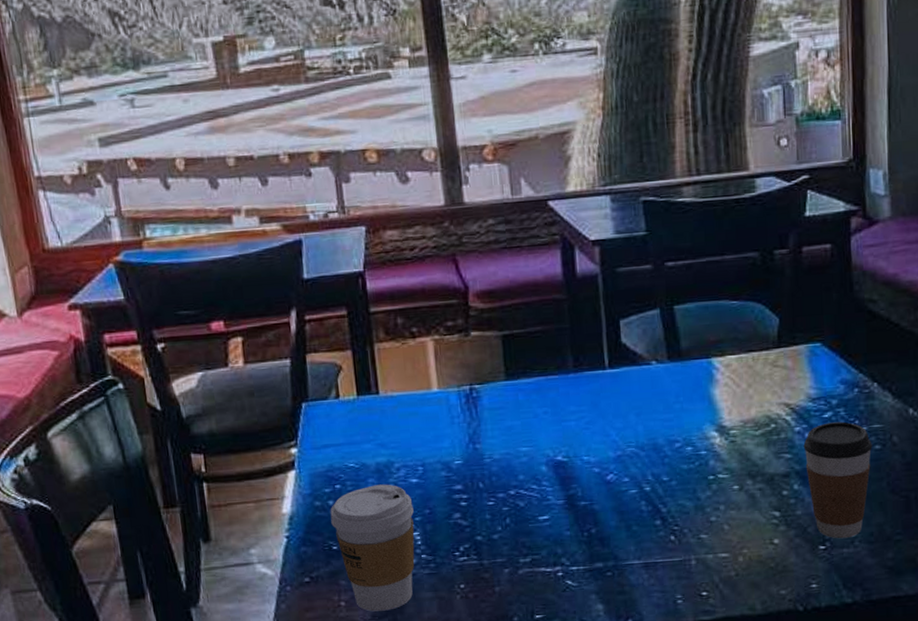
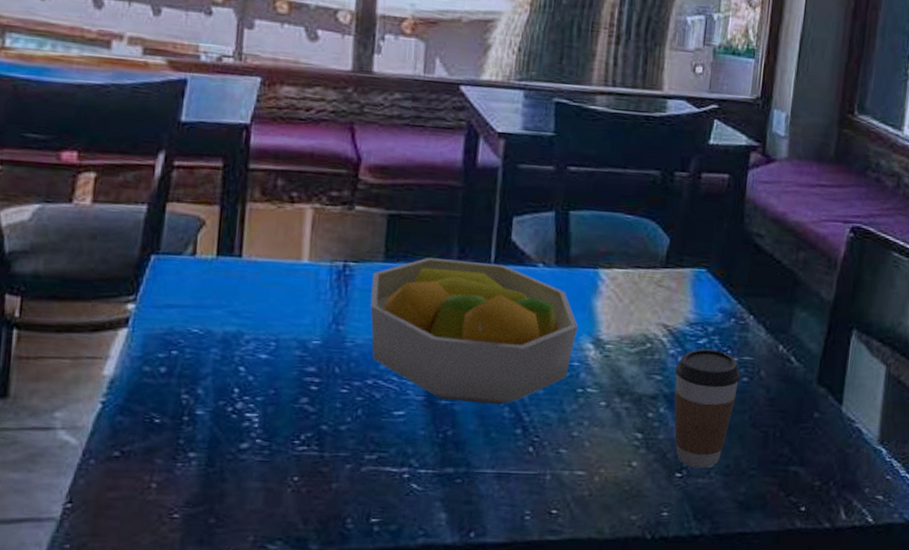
coffee cup: present [330,484,415,612] -> none [158,355,257,498]
fruit bowl: none [498,367,700,501] -> present [370,257,578,405]

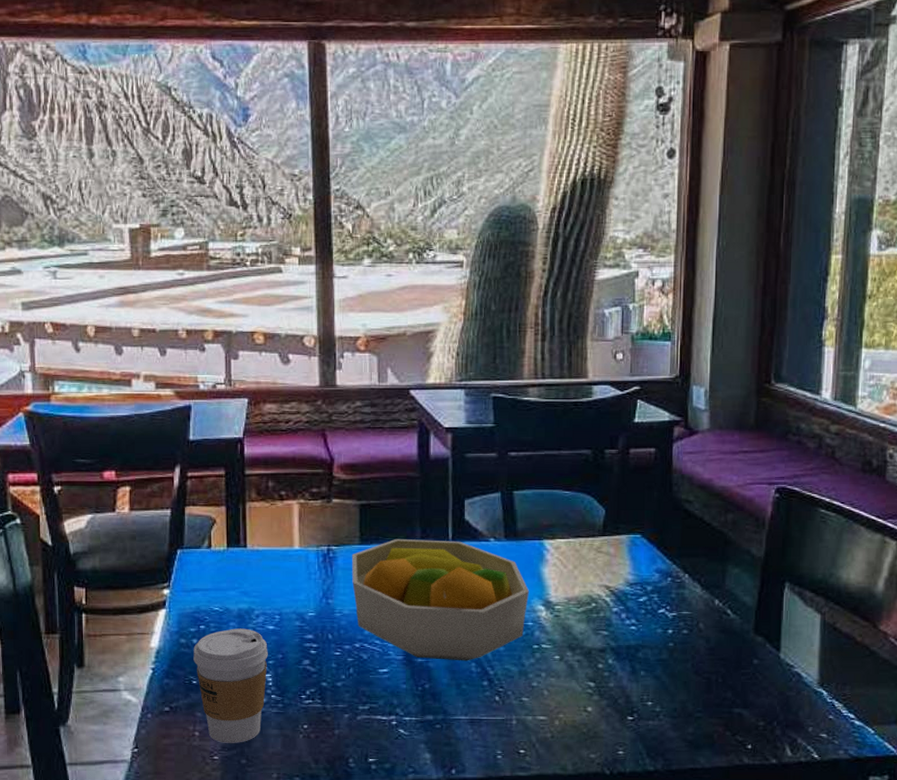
coffee cup: none [158,355,257,498] -> present [193,628,268,743]
coffee cup: present [674,349,741,468] -> none [619,606,681,712]

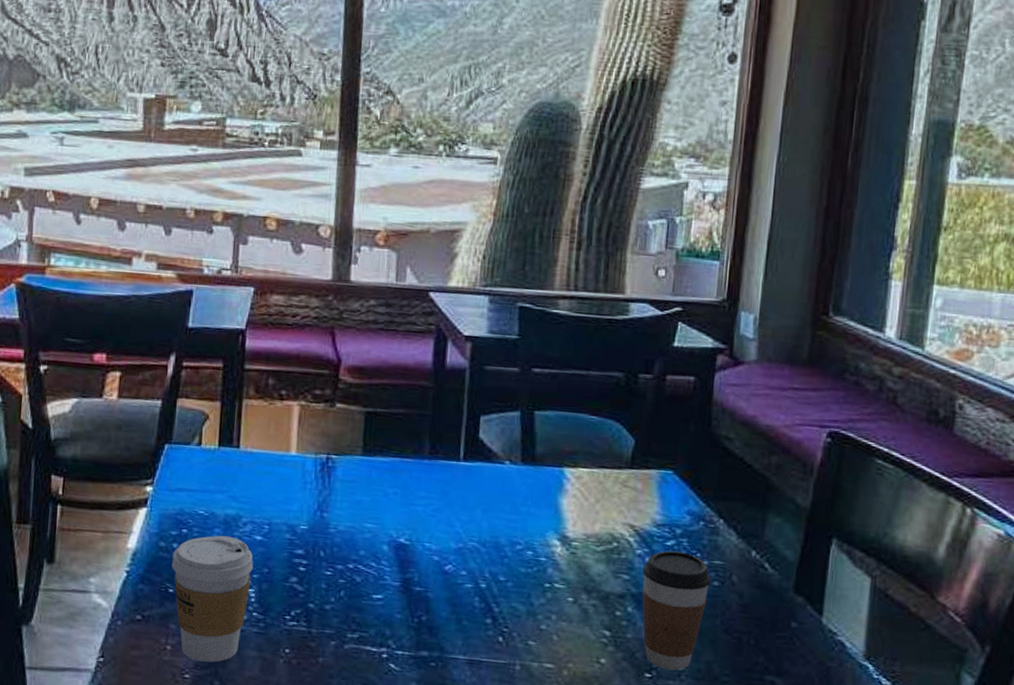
fruit bowl: present [352,538,529,661] -> none [350,452,544,595]
coffee cup: none [619,606,681,712] -> present [642,550,711,671]

